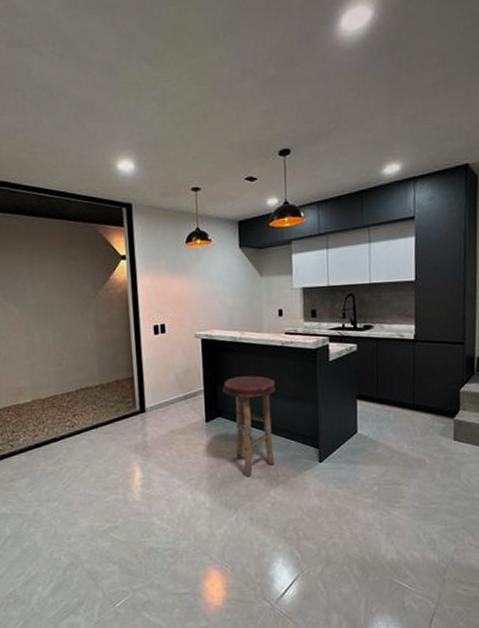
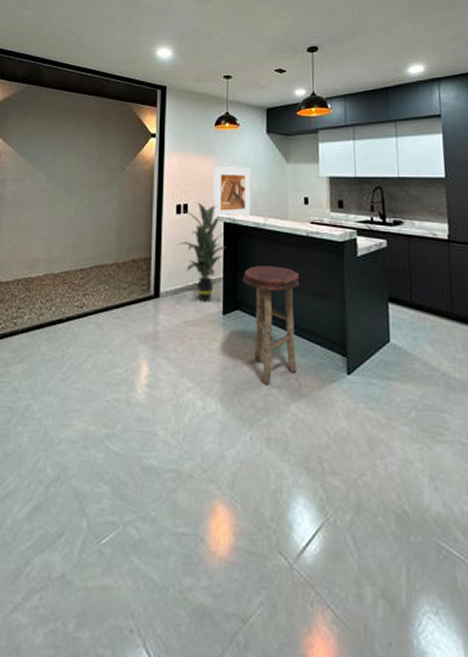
indoor plant: none [157,322,205,413] -> present [178,203,226,303]
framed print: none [188,284,227,337] -> present [213,167,251,219]

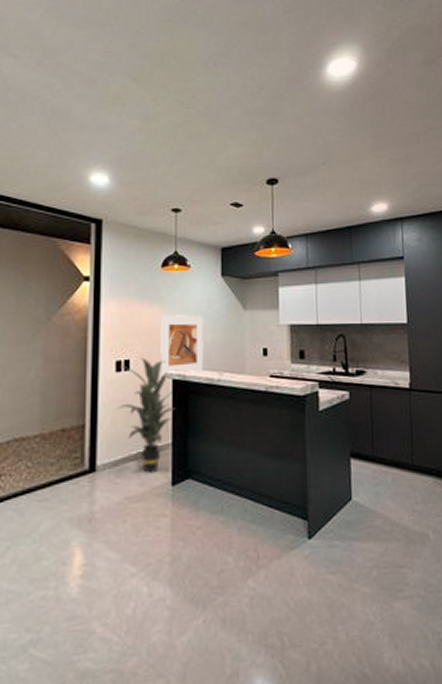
stool: present [242,266,300,385] -> none [194,426,259,561]

